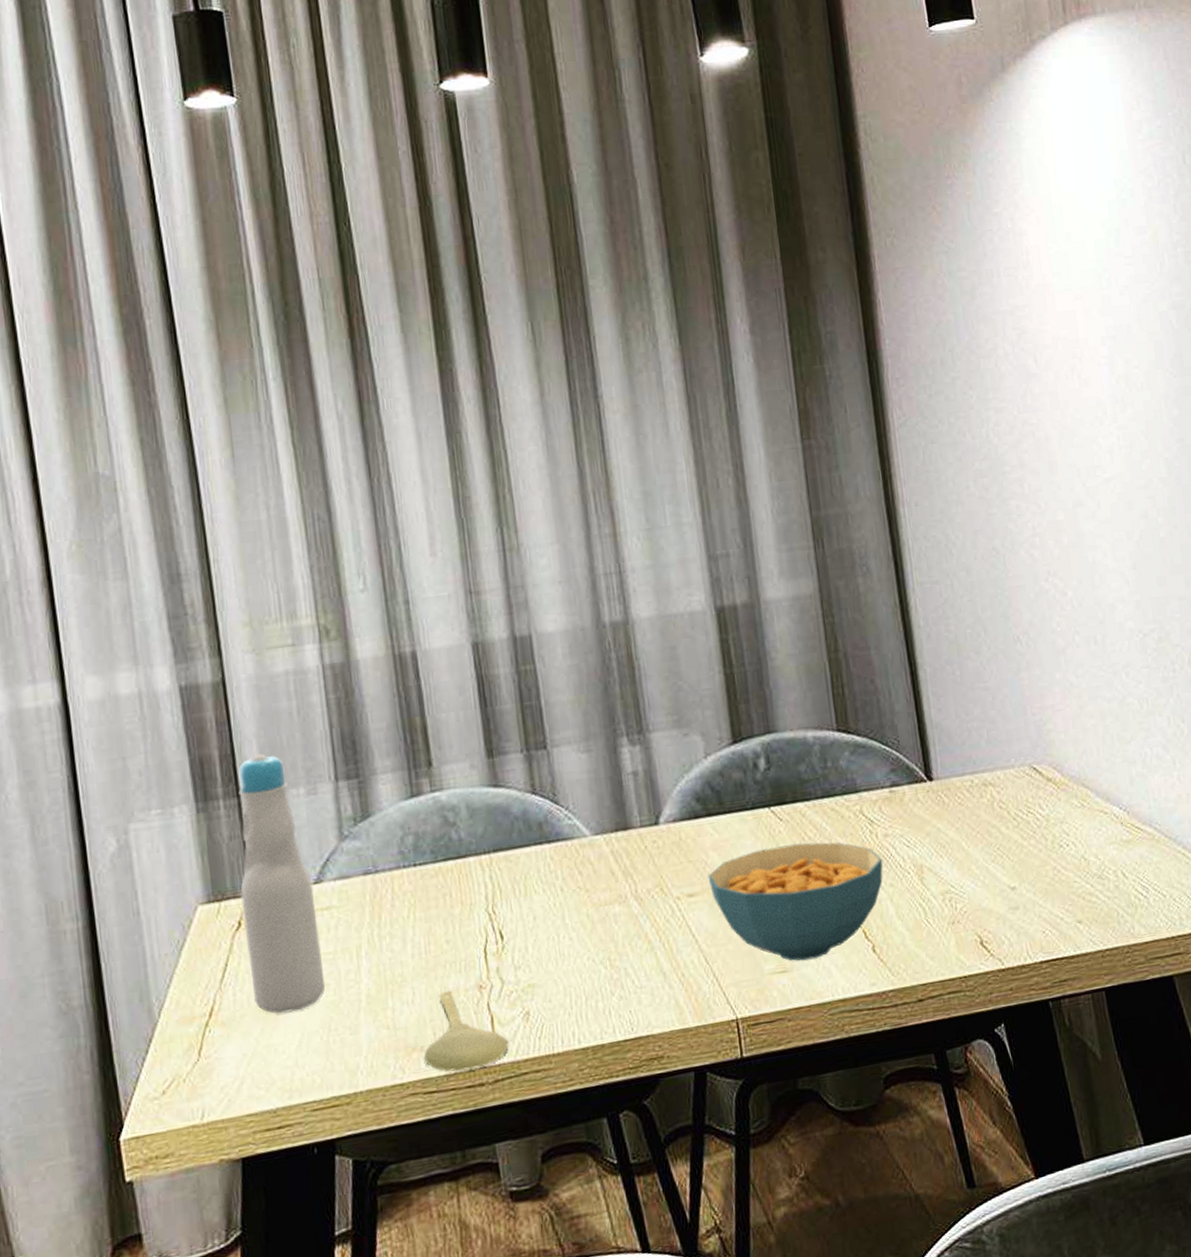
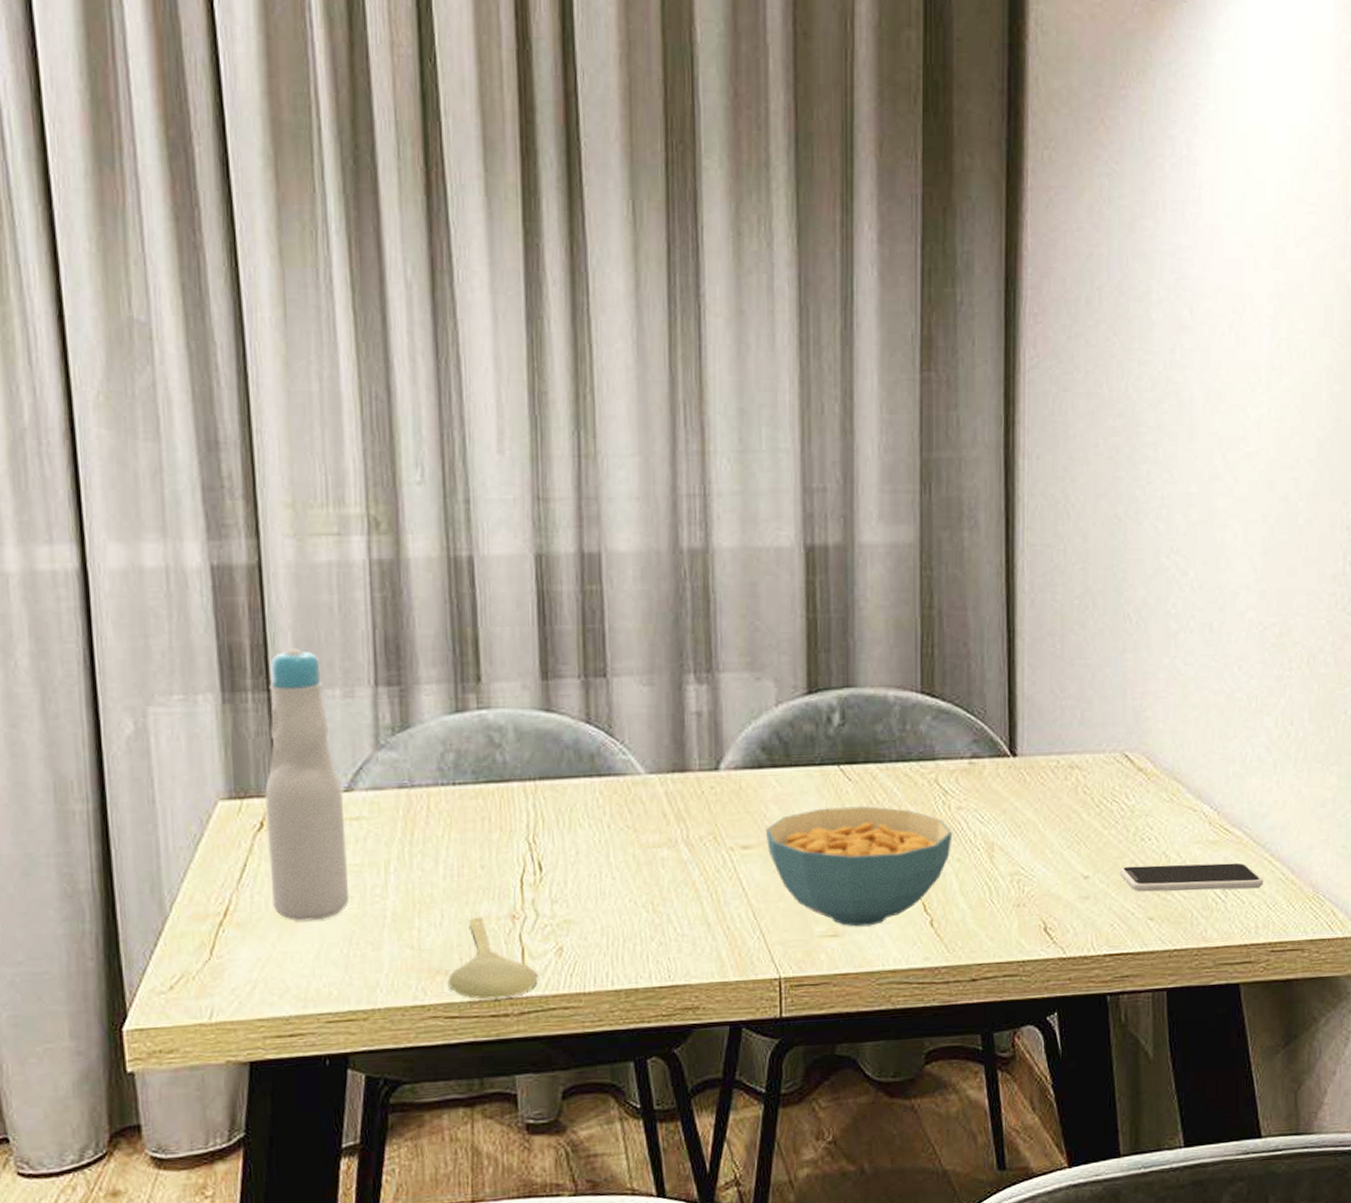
smartphone: none [1044,858,1180,897] -> present [1120,862,1263,892]

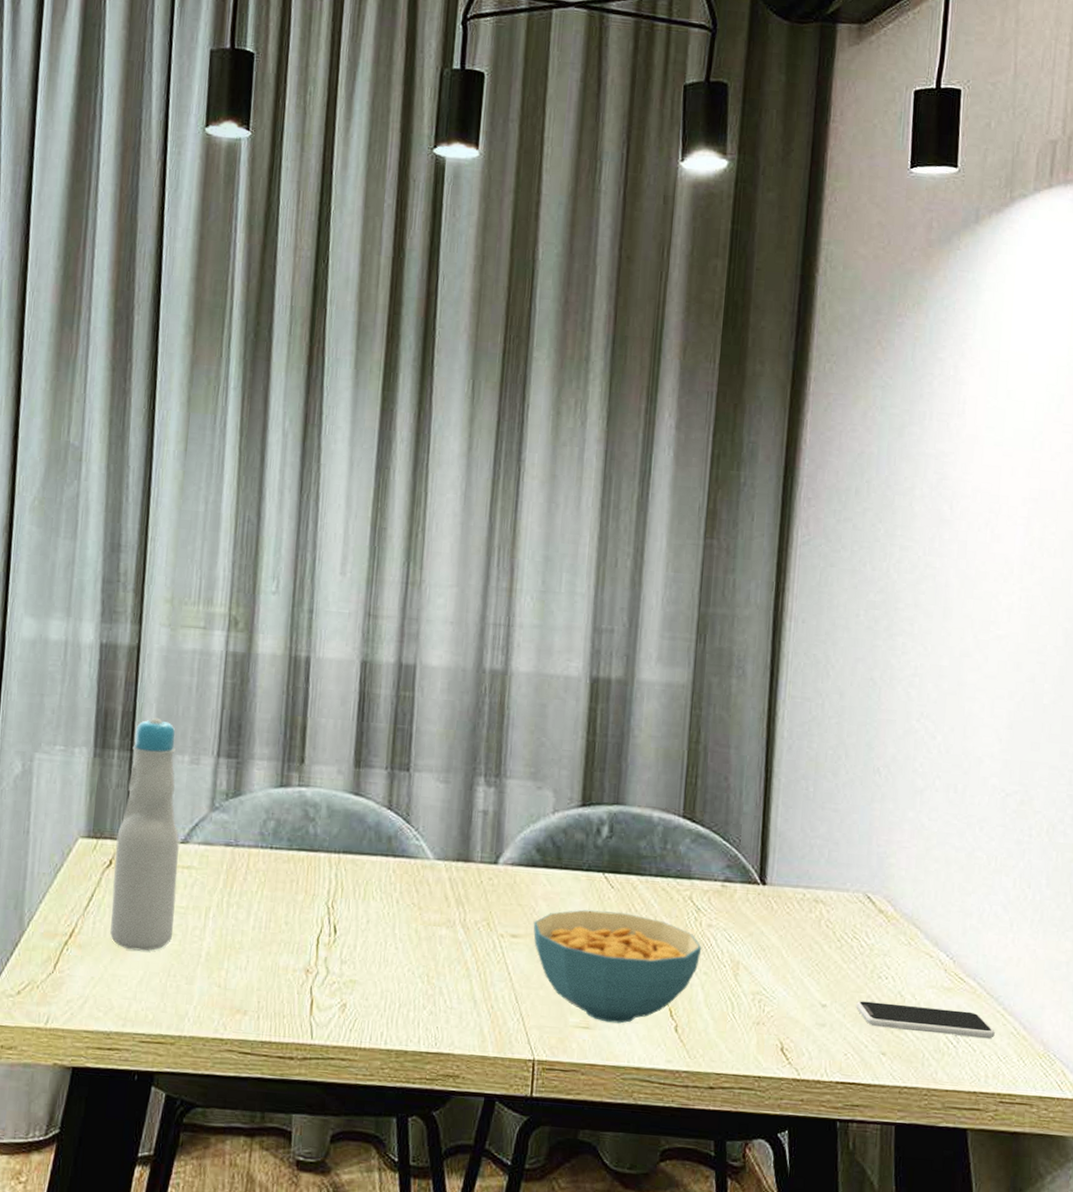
spoon: present [447,916,538,1000] -> none [244,966,322,1044]

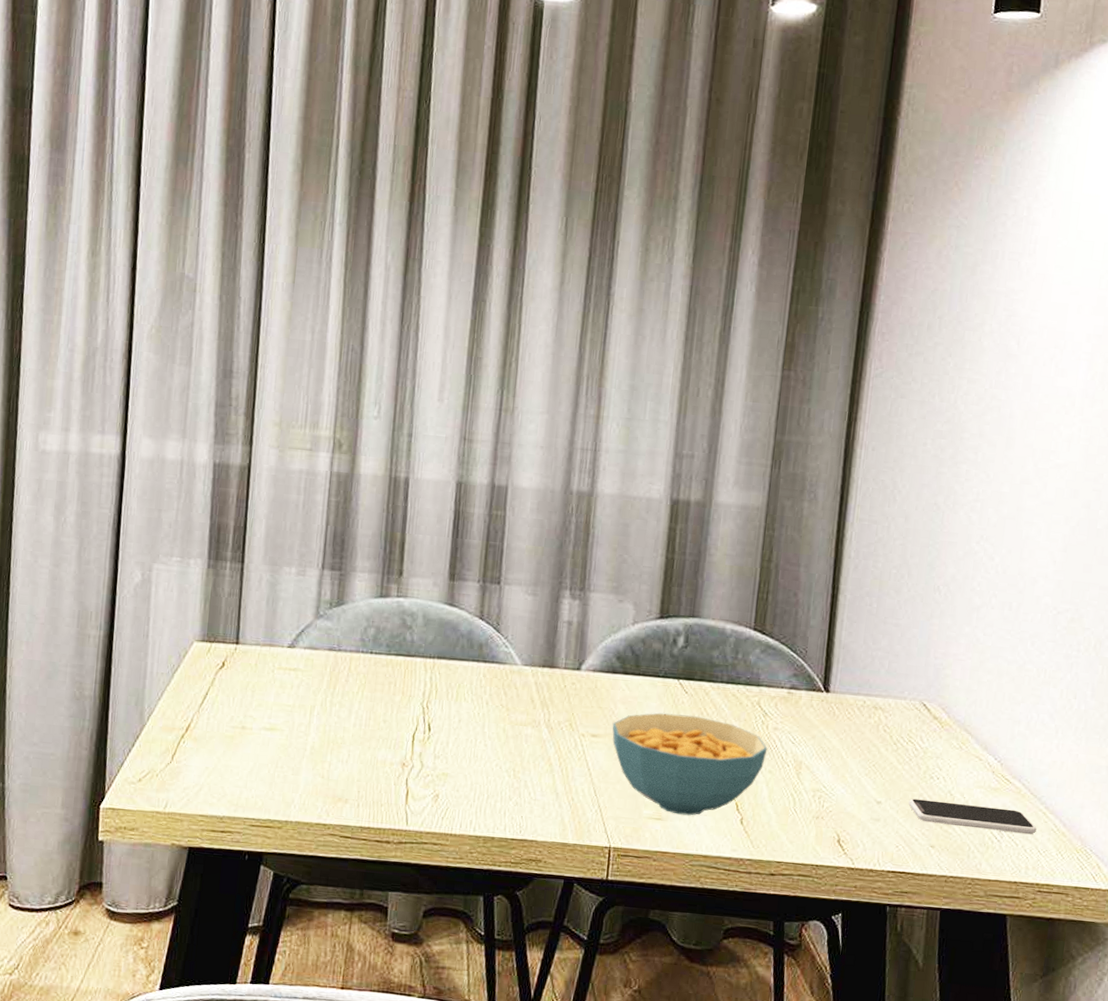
bottle: present [110,717,180,951] -> none [223,532,287,745]

